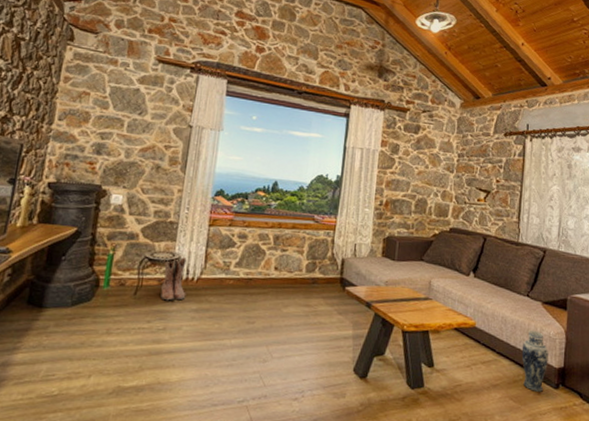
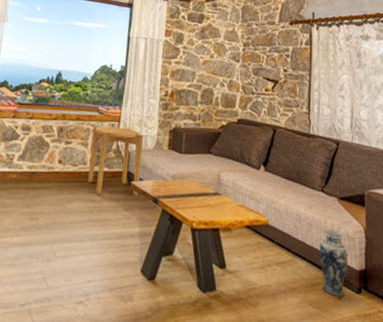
side table: none [303,234,358,301] -> present [88,125,143,196]

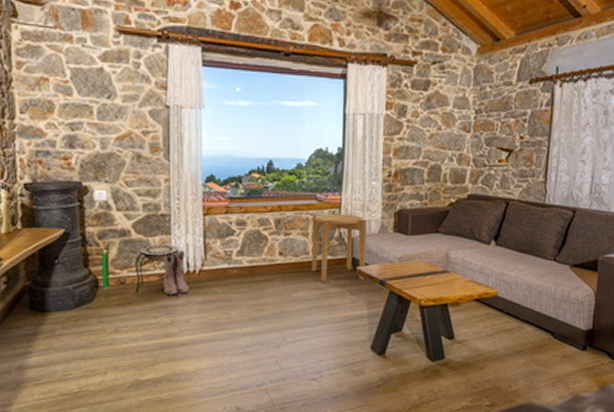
vase: present [319,228,348,297] -> none [547,294,576,354]

